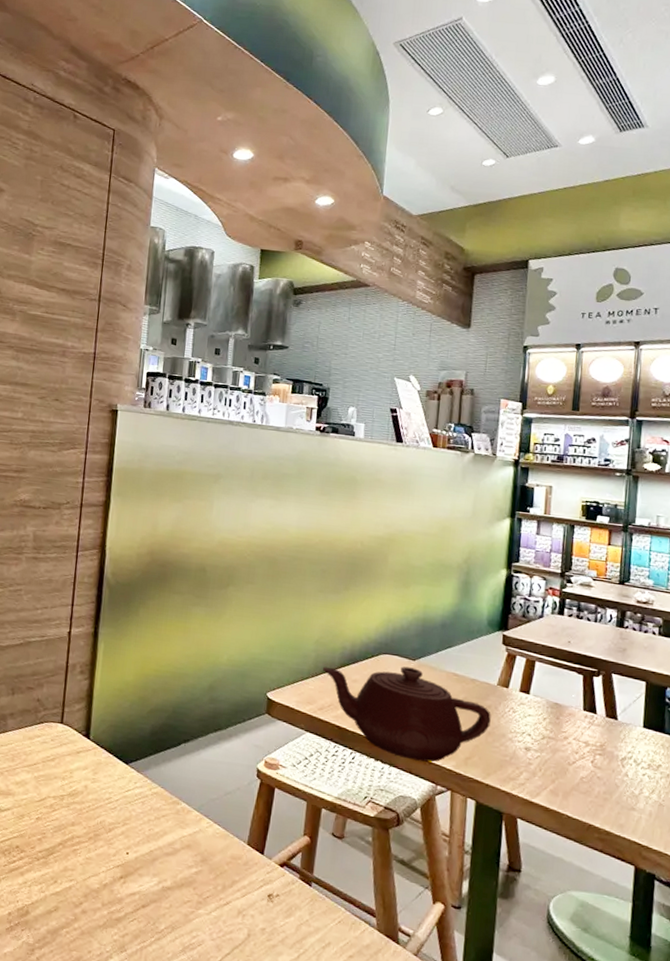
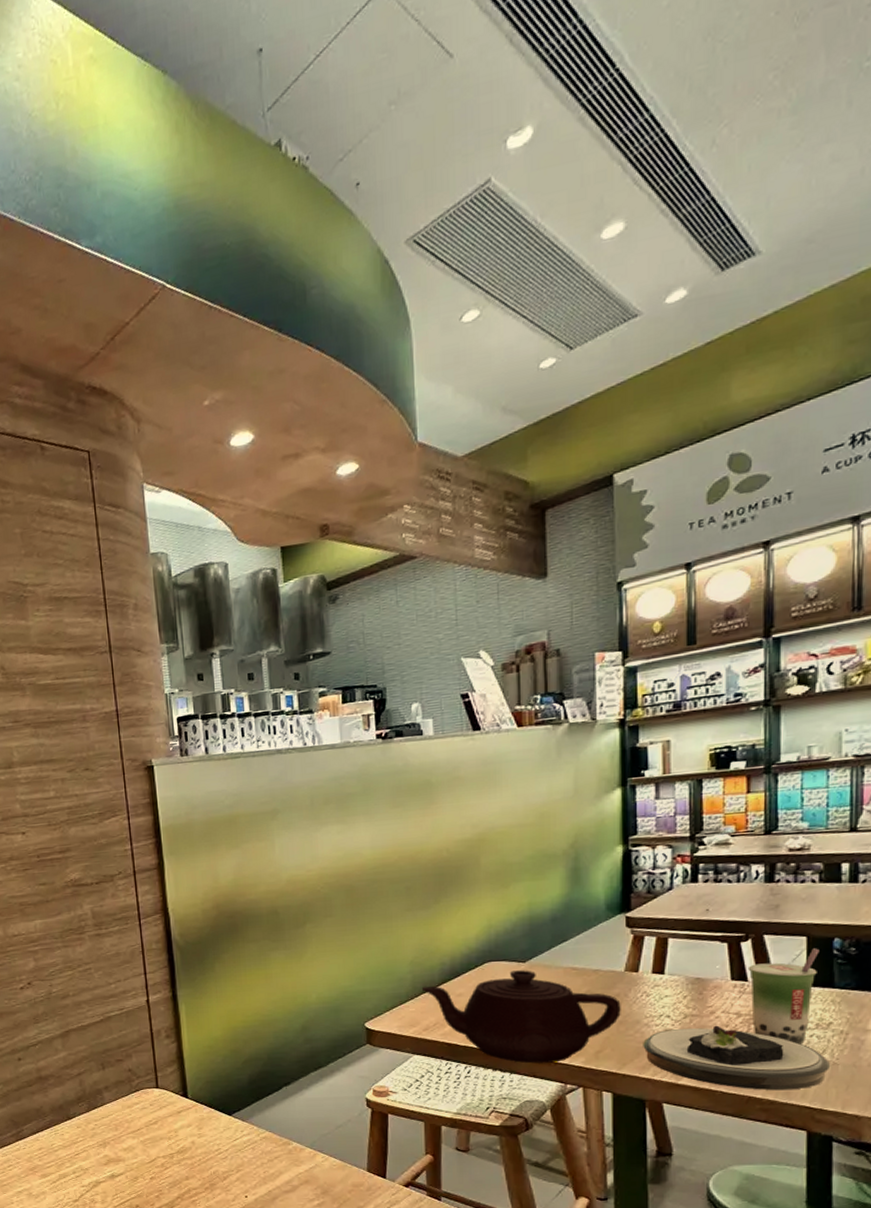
dessert: none [506,747,658,824] -> present [643,1025,831,1091]
beverage cup: none [597,694,655,782] -> present [748,948,820,1045]

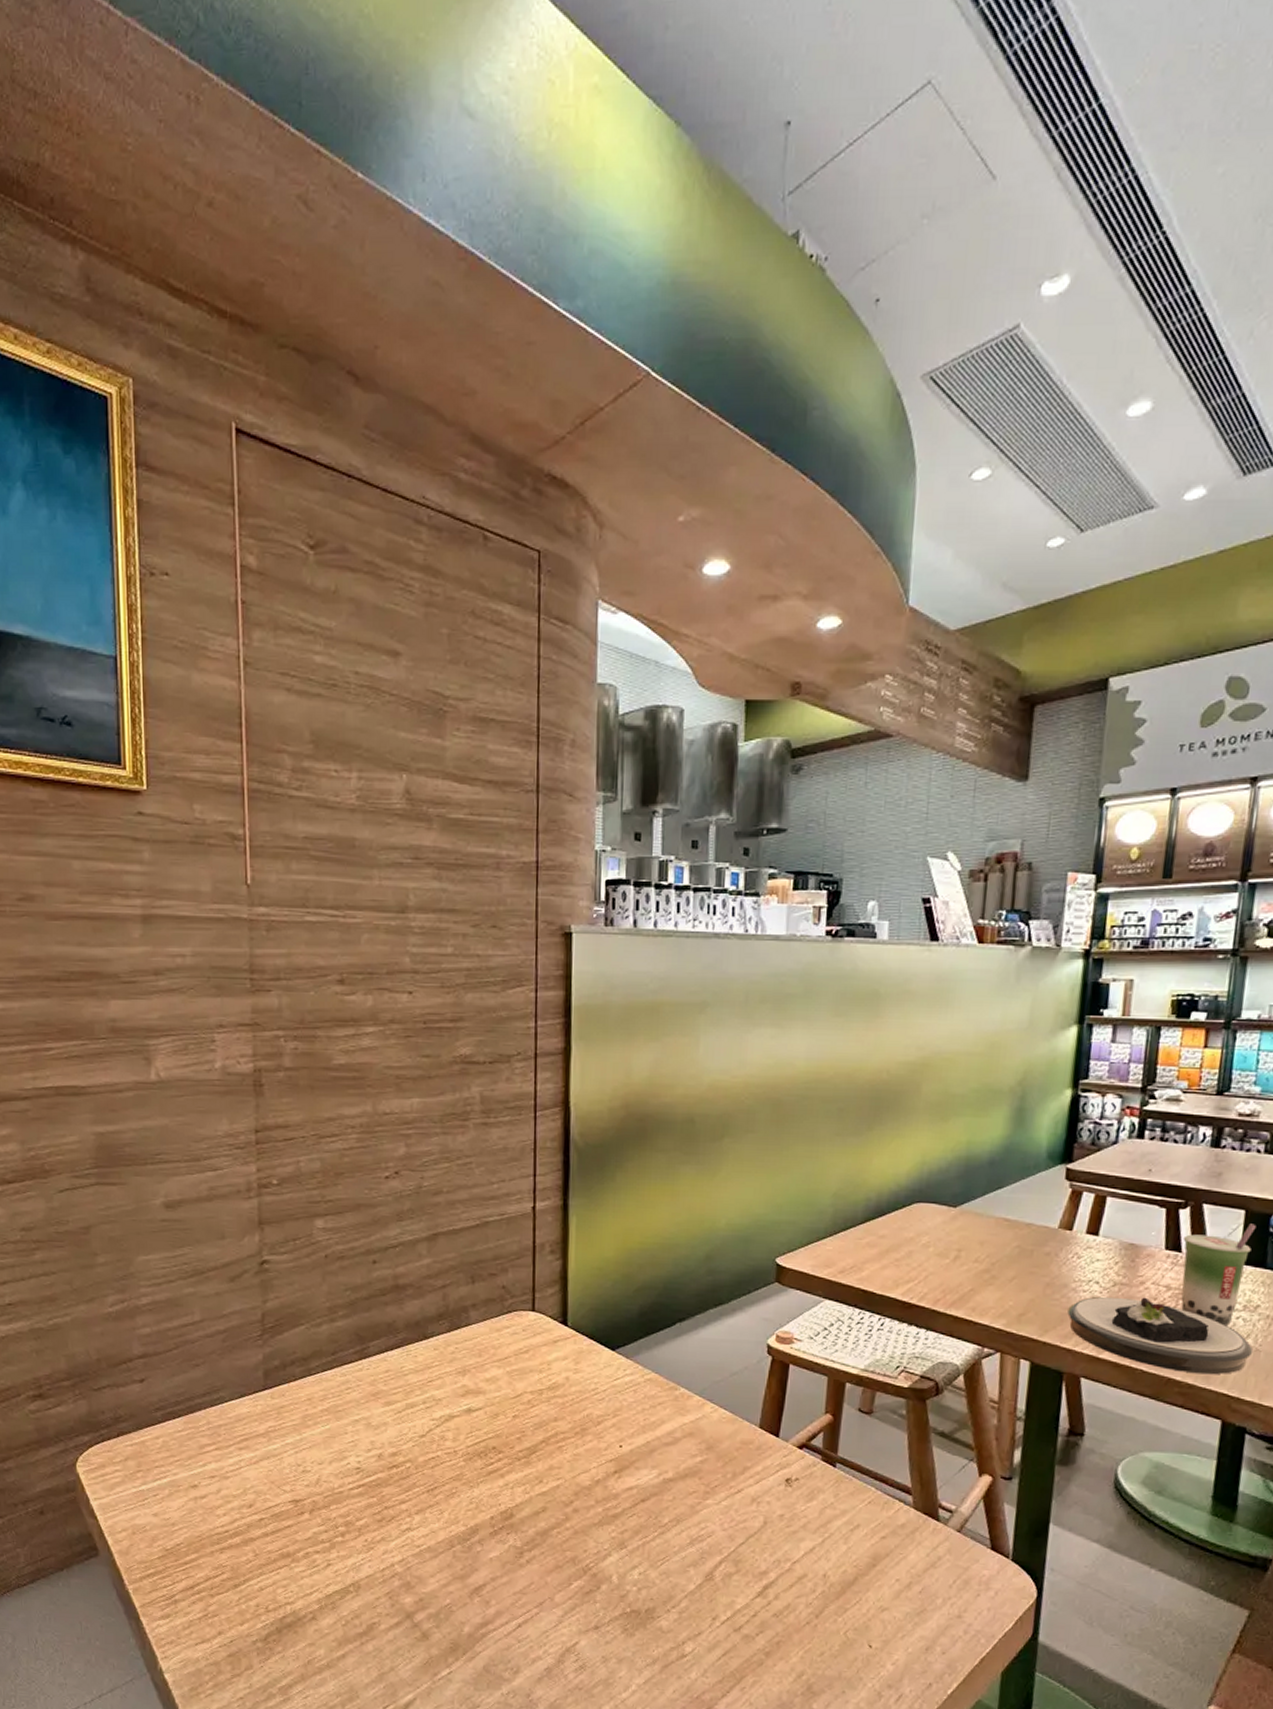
teapot: present [421,970,621,1064] -> none [842,1215,1051,1323]

